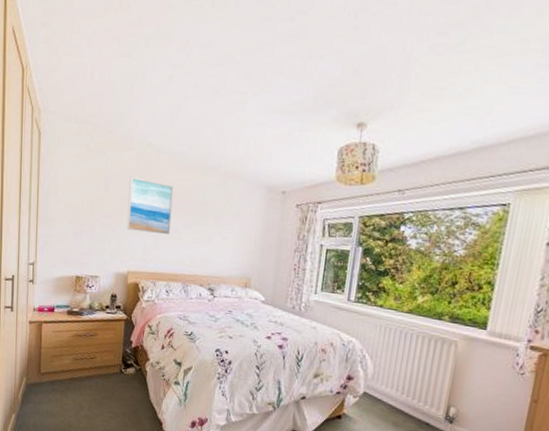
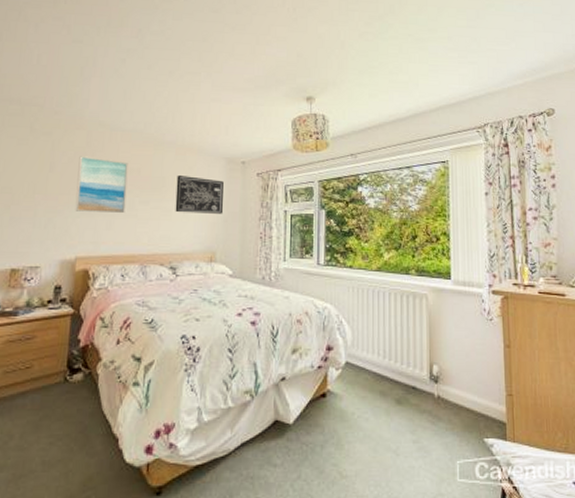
wall art: none [215,201,263,243] -> present [175,174,224,214]

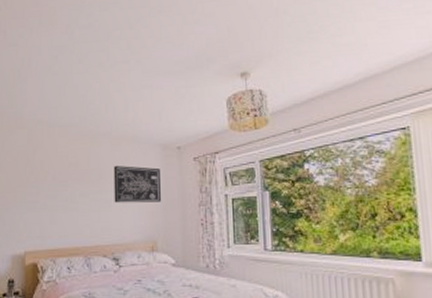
wall art: present [75,156,128,213] -> none [21,154,67,208]

